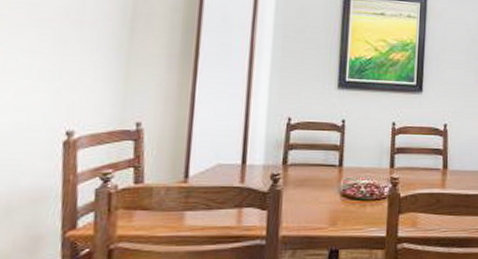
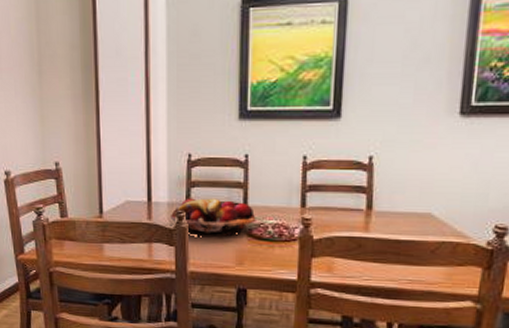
fruit basket: none [264,160,350,198] -> present [169,198,256,237]

